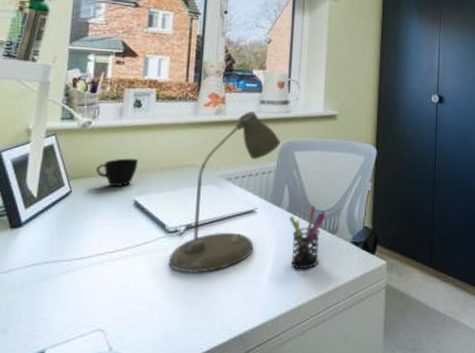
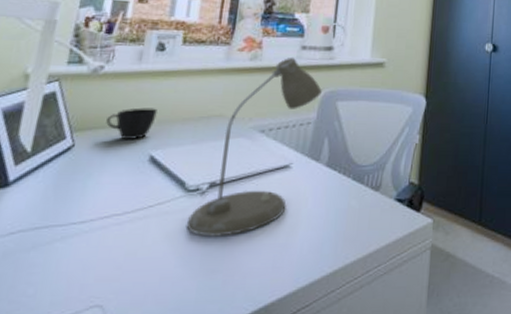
pen holder: present [288,205,326,270] -> none [327,160,369,231]

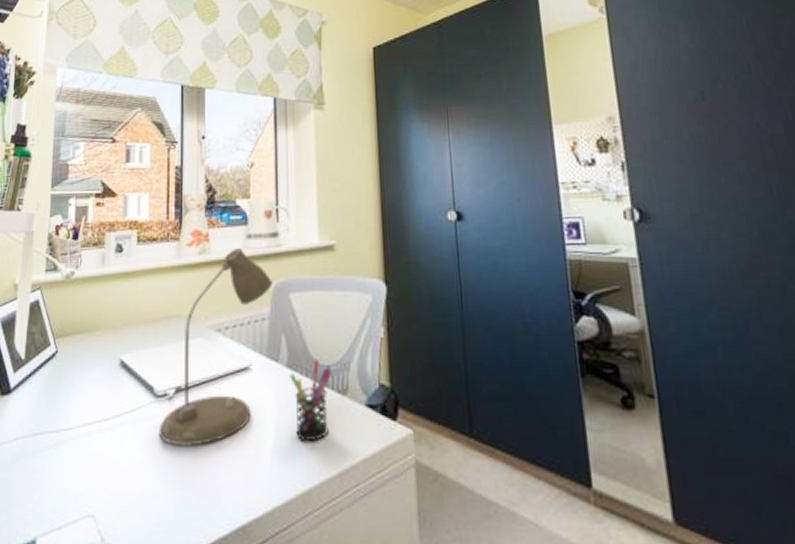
cup: present [106,107,157,139] -> none [81,311,122,344]
pen holder: none [327,160,369,231] -> present [288,359,333,442]

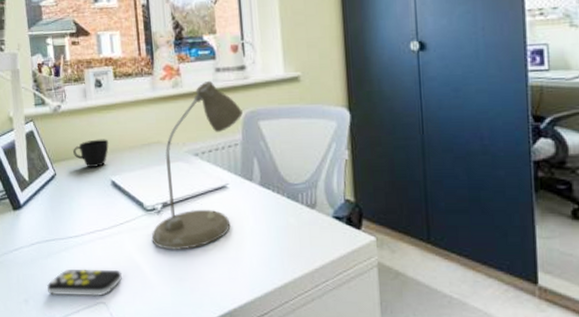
remote control: none [25,471,118,508] -> present [46,269,122,297]
cup: none [81,311,122,344] -> present [73,139,109,167]
pen holder: present [288,359,333,442] -> none [262,178,302,247]

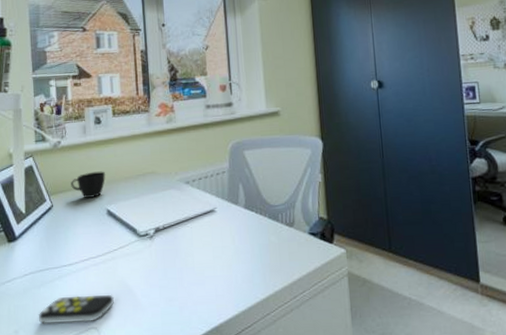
desk lamp: present [151,80,243,250] -> none [143,116,230,272]

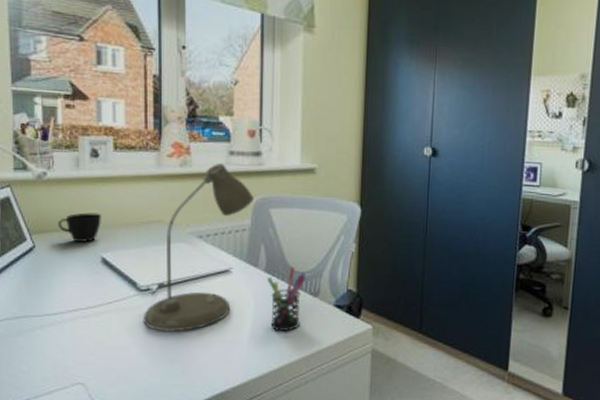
remote control: present [38,294,114,325] -> none [14,348,106,378]
desk lamp: none [143,116,230,272] -> present [143,162,254,332]
pen holder: none [246,201,282,263] -> present [266,266,307,332]

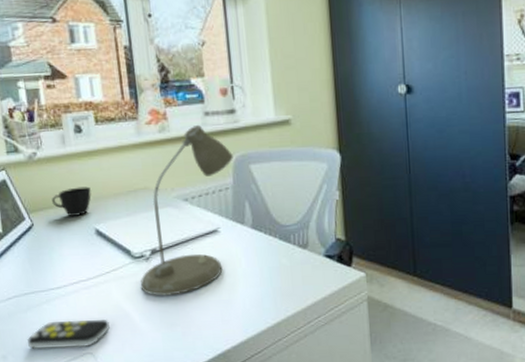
remote control: none [14,348,106,378] -> present [26,319,110,350]
pen holder: present [266,266,307,332] -> none [254,220,294,287]

